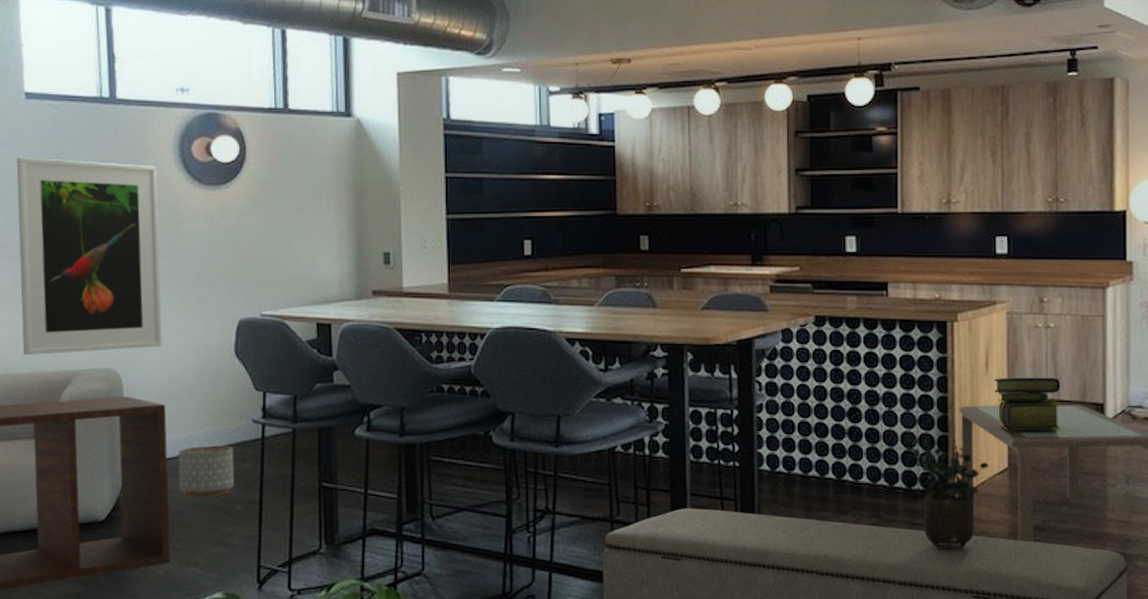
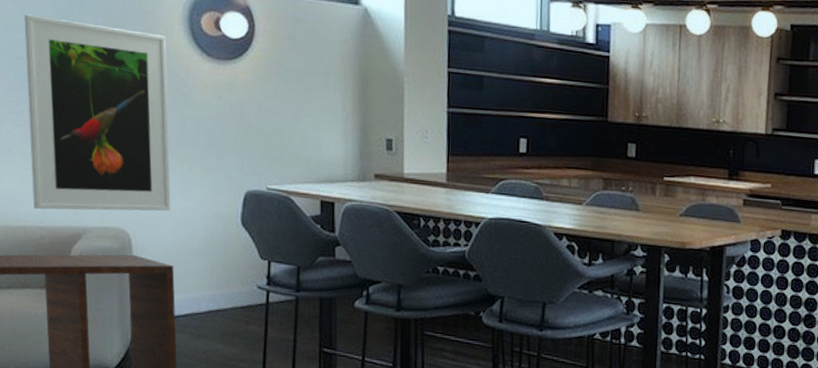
planter: present [178,445,235,497] -> none [185,306,240,354]

